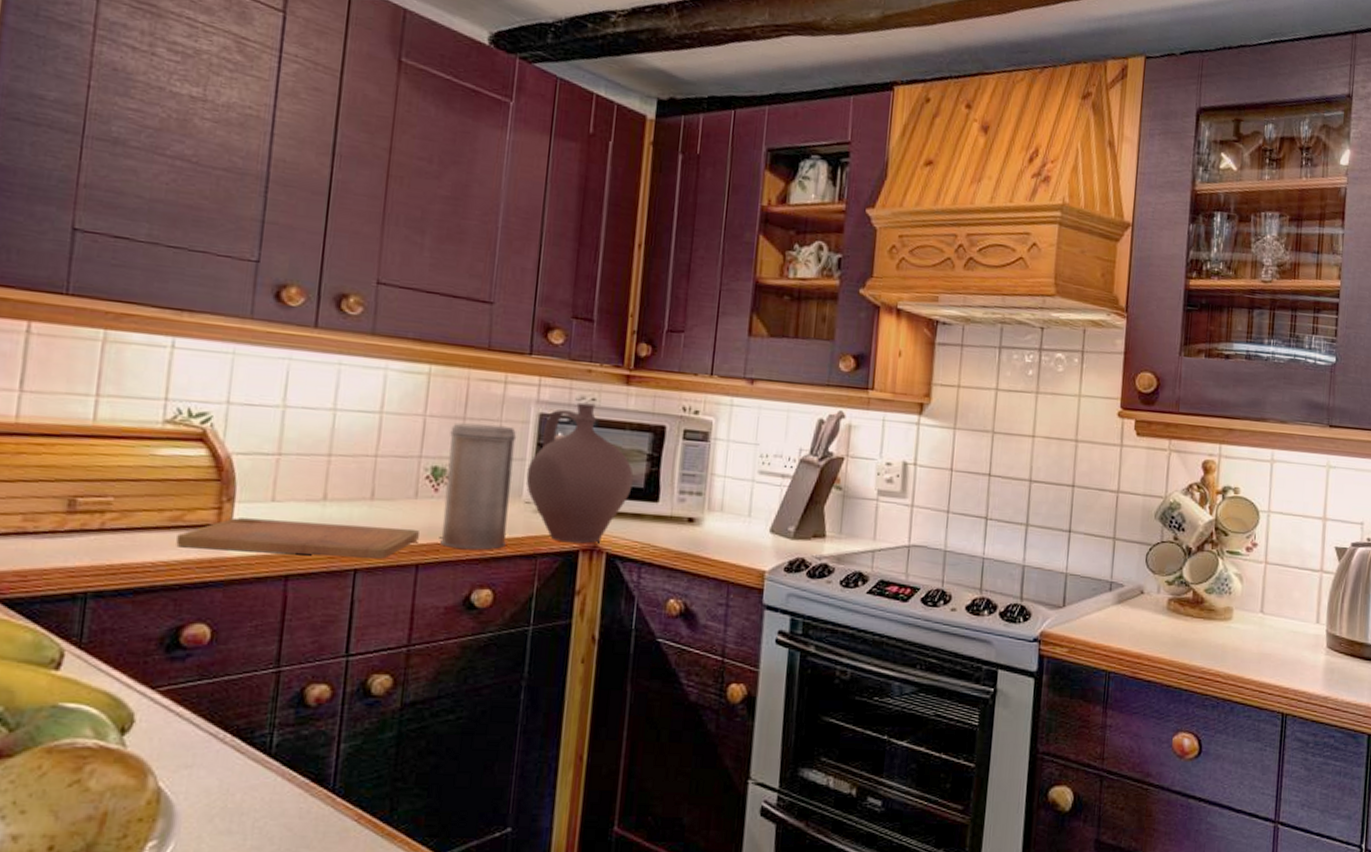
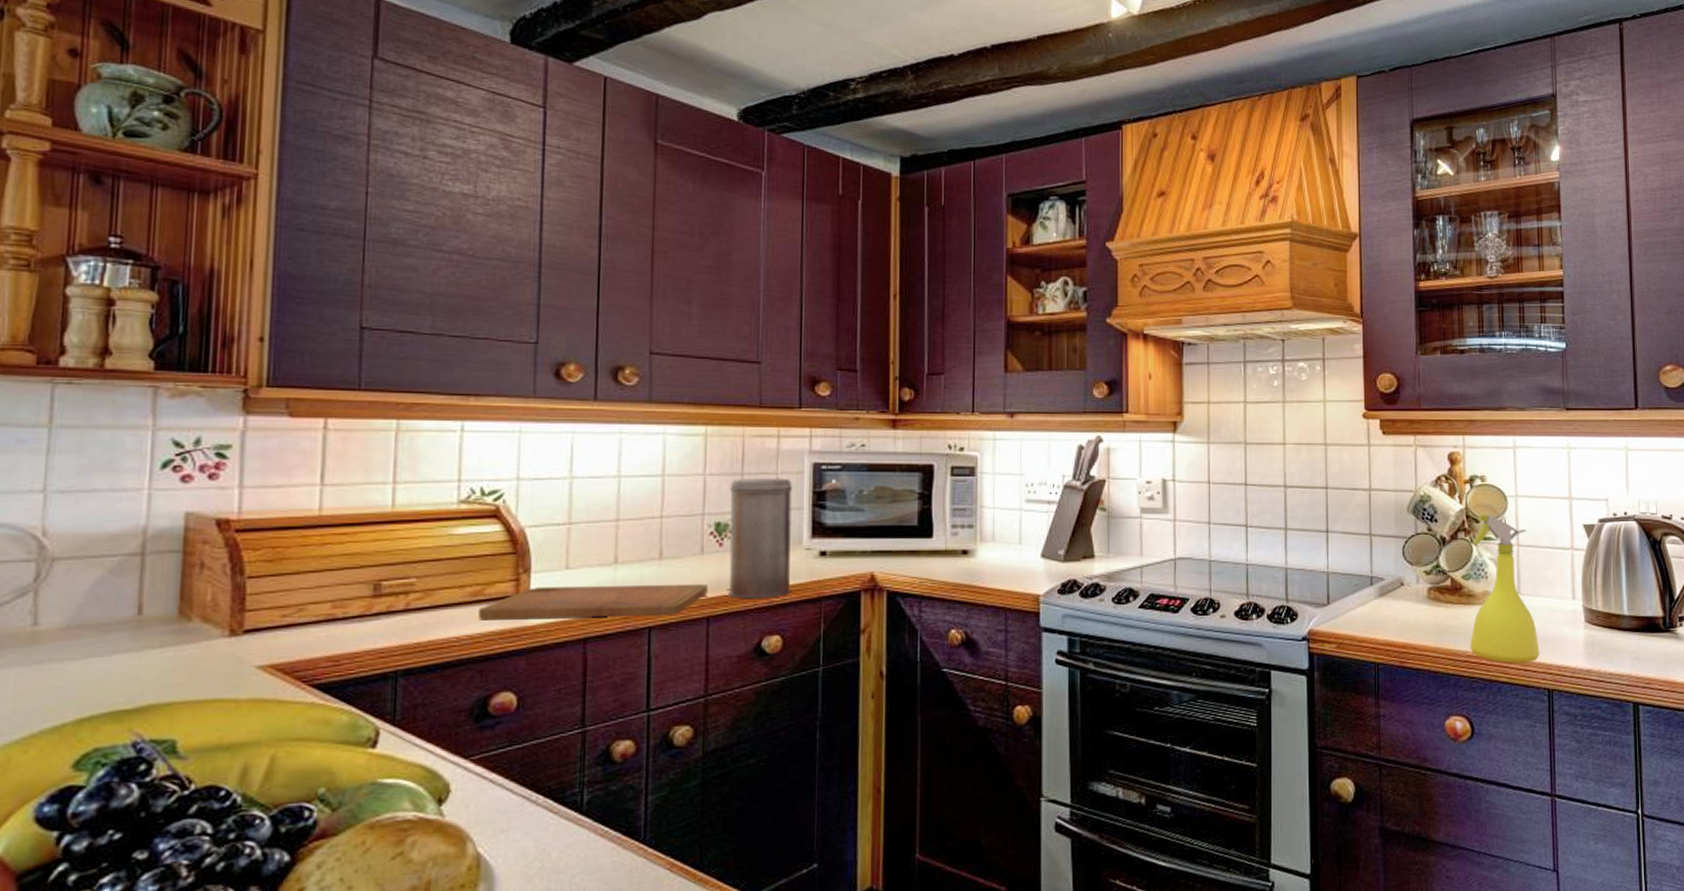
ceramic jug: present [526,402,634,544] -> none [805,449,907,584]
spray bottle: none [1206,527,1278,685] -> present [1470,514,1540,664]

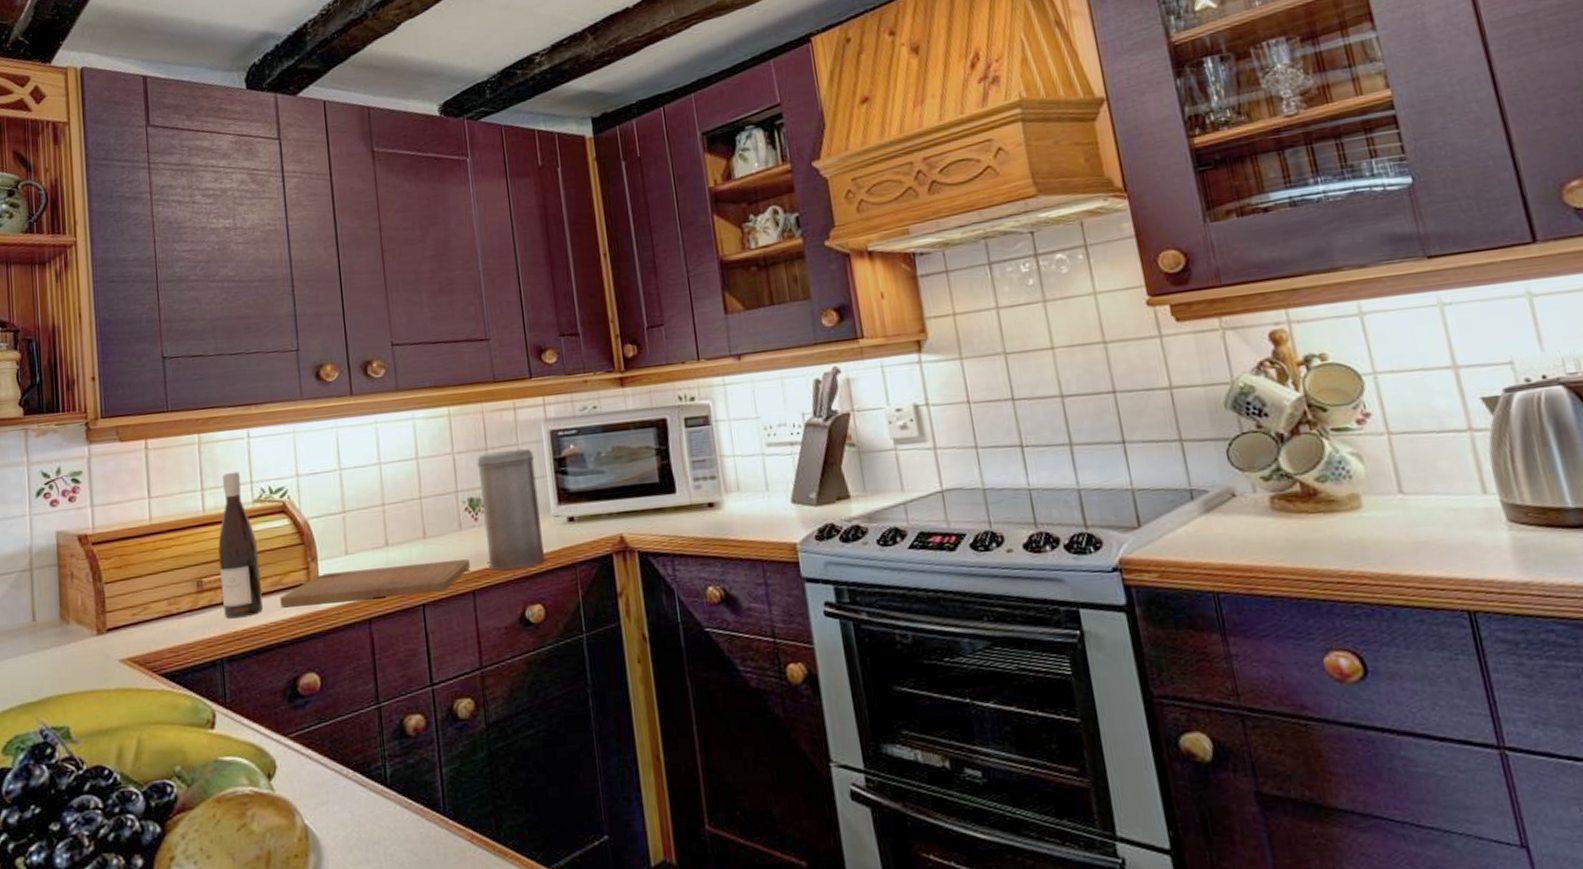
bottle: none [404,467,459,628] -> present [218,471,264,619]
spray bottle: present [1470,514,1540,664] -> none [1321,399,1447,582]

